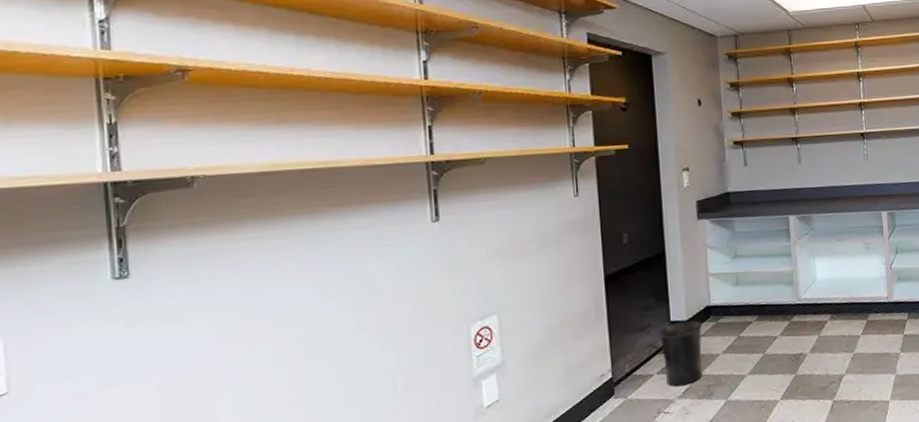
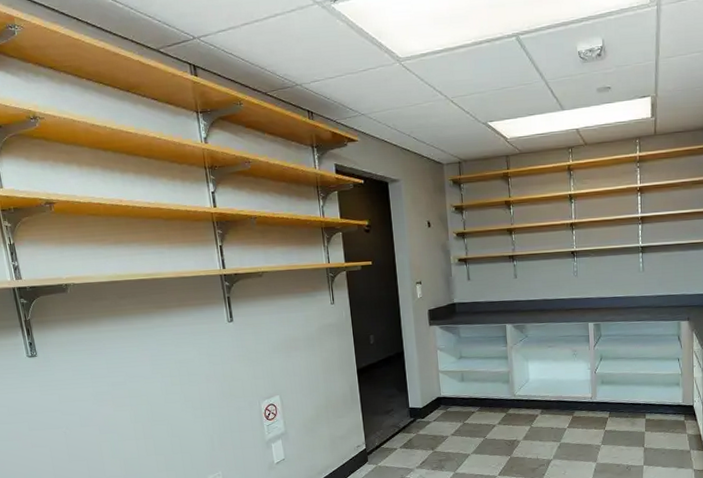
waste bin: present [659,321,703,387] -> none [400,408,435,459]

